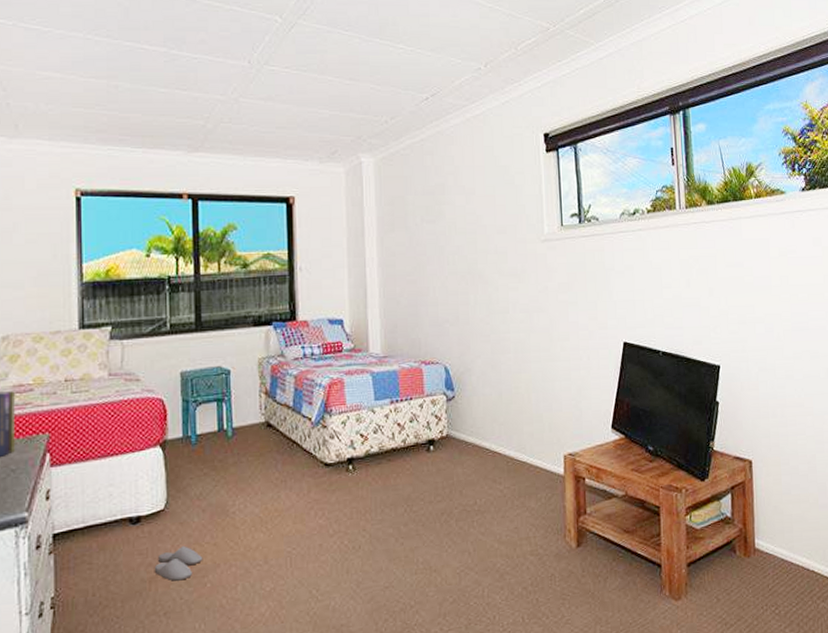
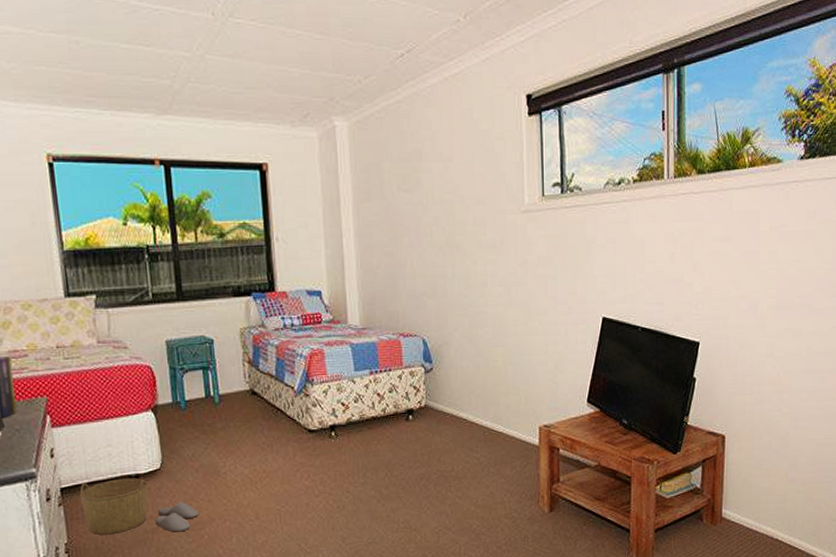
basket: none [73,520,149,587] -> present [79,478,148,535]

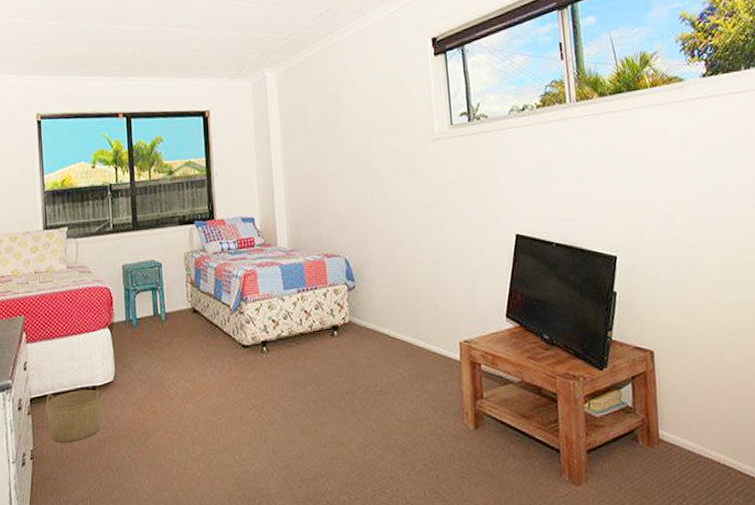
slippers: present [155,501,200,532] -> none [107,412,146,442]

